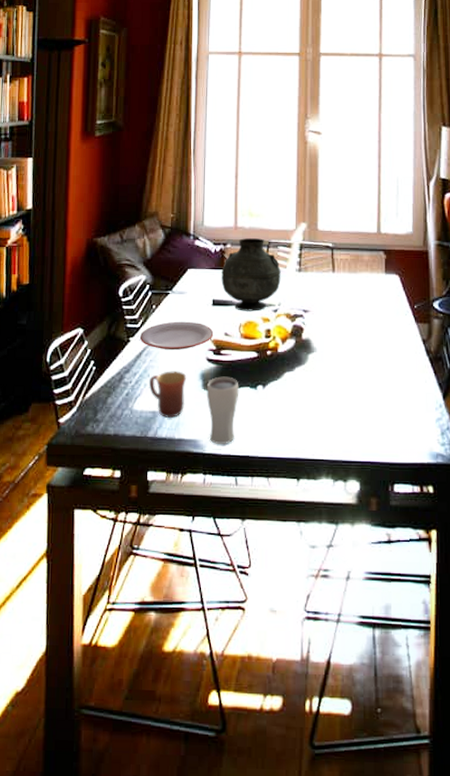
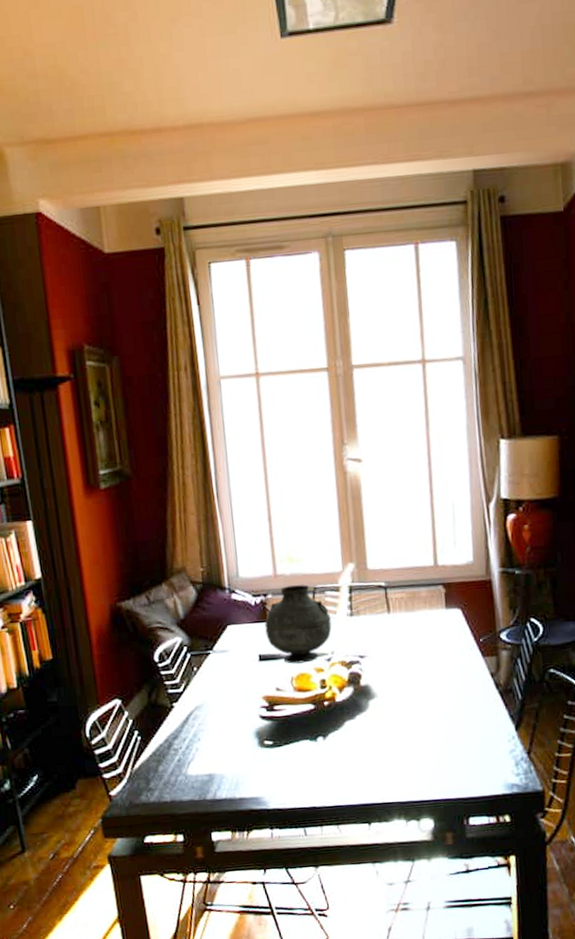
plate: present [139,321,214,351] -> none [184,680,264,712]
mug: present [149,371,187,418] -> none [201,731,242,779]
drinking glass: present [206,376,239,444] -> none [263,731,299,799]

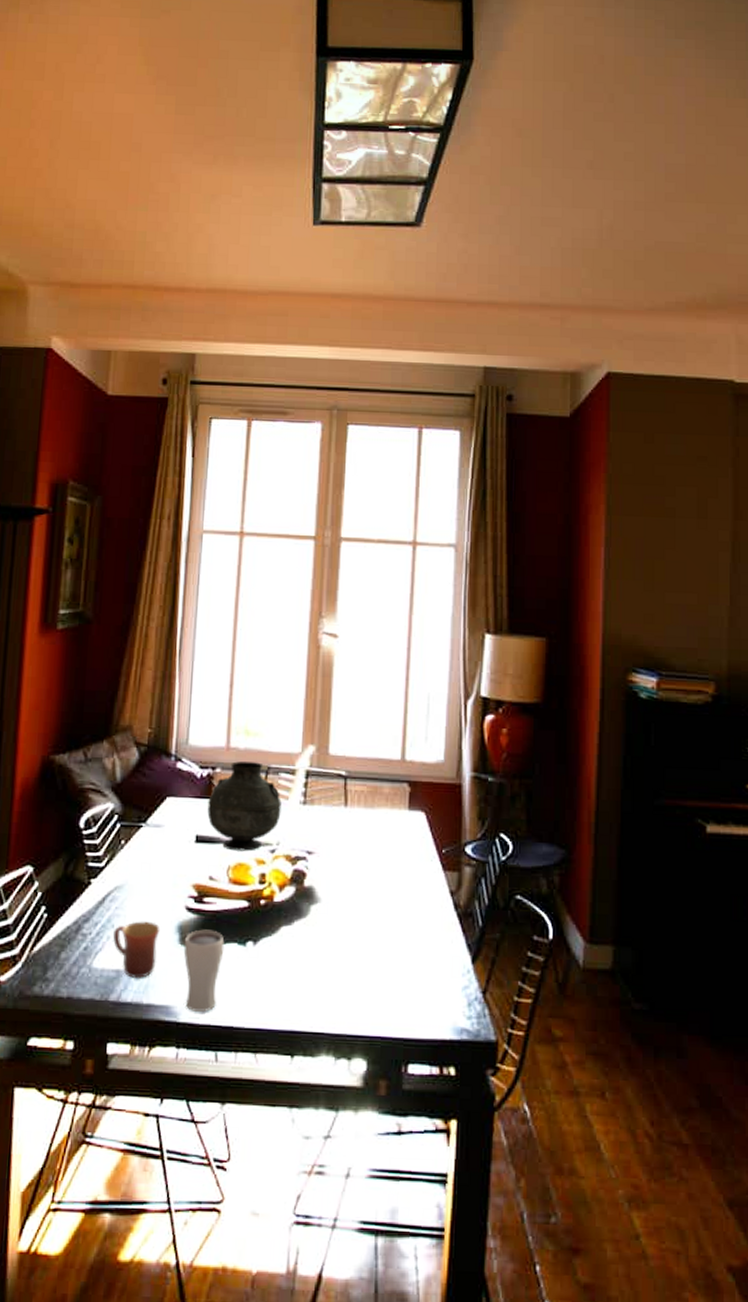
mug: none [201,731,242,779] -> present [113,921,161,978]
drinking glass: none [263,731,299,799] -> present [183,929,225,1012]

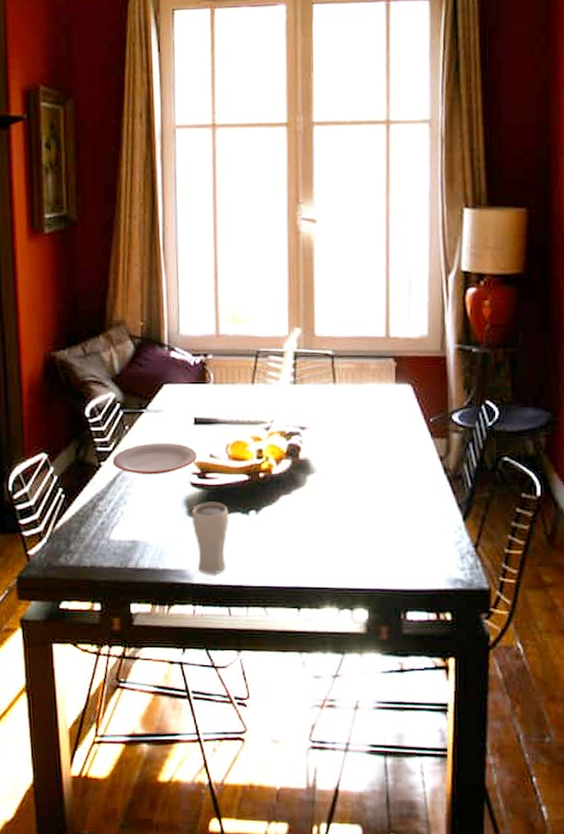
plate: none [103,860,196,896] -> present [112,443,197,475]
mug: present [113,921,161,978] -> none [126,497,169,547]
vase: present [207,761,282,851] -> none [203,347,273,430]

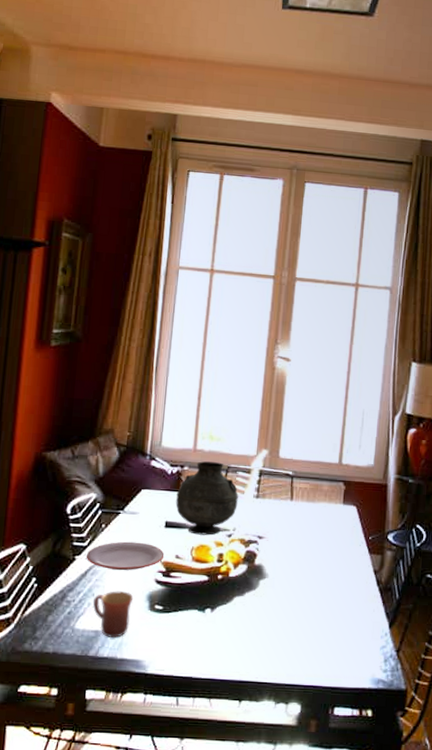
mug: none [126,497,169,547] -> present [93,591,134,638]
drinking glass: present [191,502,229,574] -> none [152,598,187,665]
vase: none [203,347,273,430] -> present [176,461,238,535]

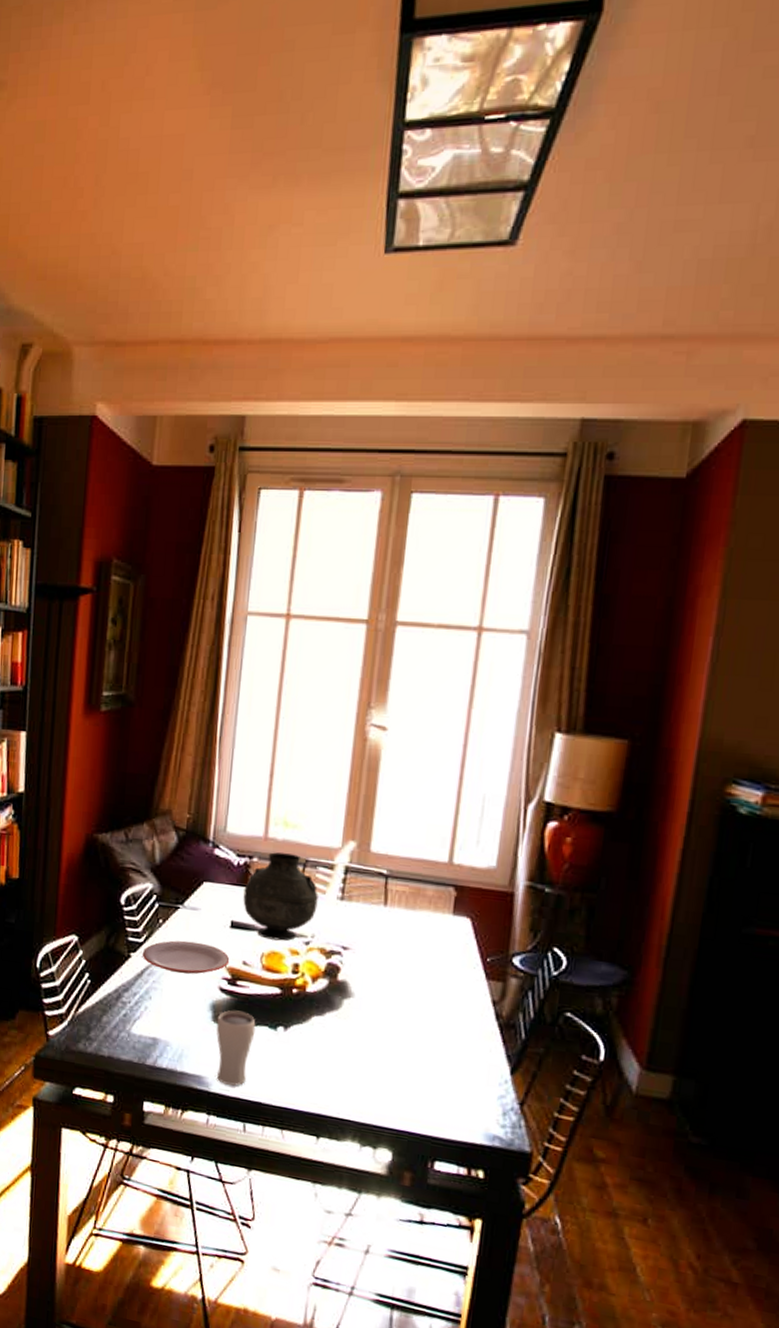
mug: present [93,591,134,638] -> none [150,995,195,1048]
drinking glass: none [152,598,187,665] -> present [216,1010,256,1086]

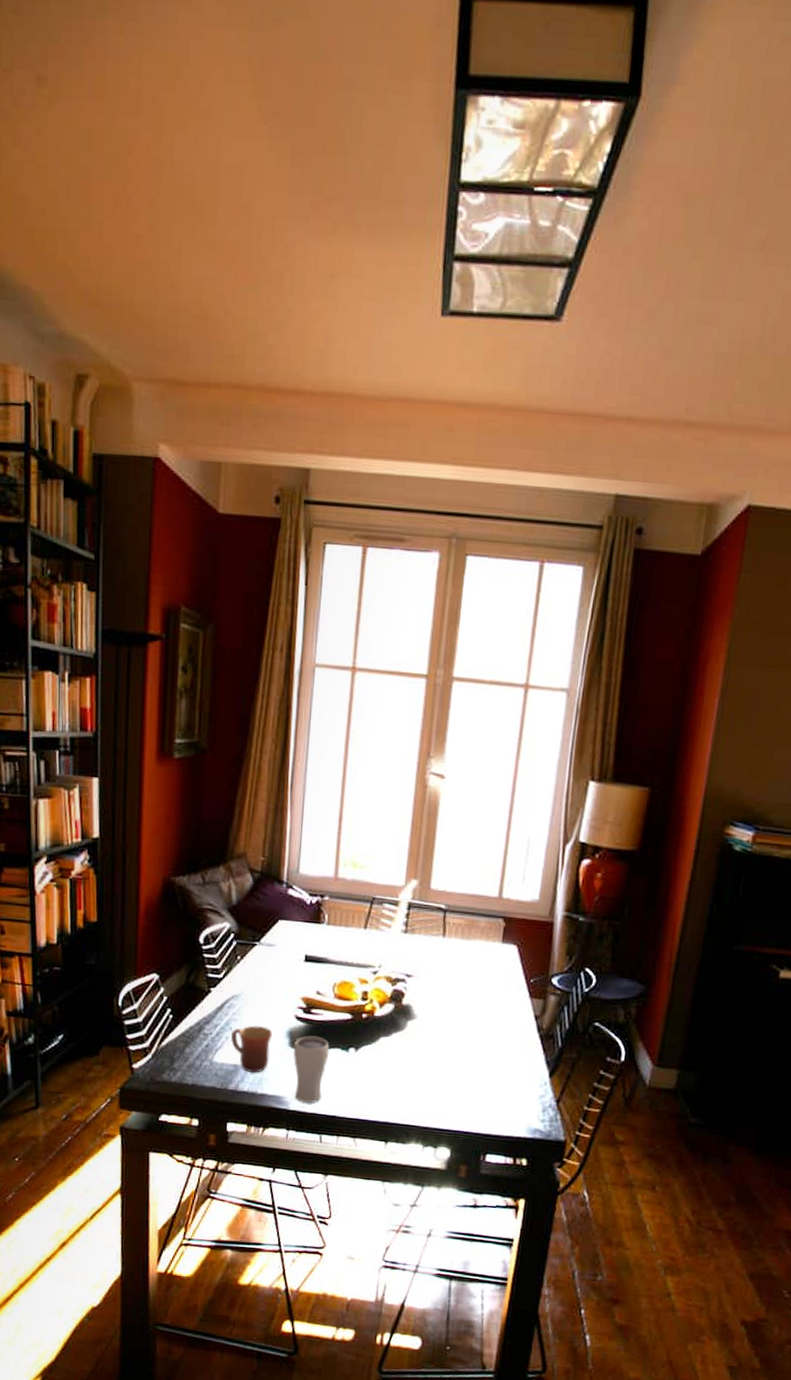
plate: present [142,940,230,974] -> none [221,975,305,1005]
mug: none [150,995,195,1048] -> present [231,1025,273,1073]
vase: present [243,852,318,941] -> none [316,891,385,972]

